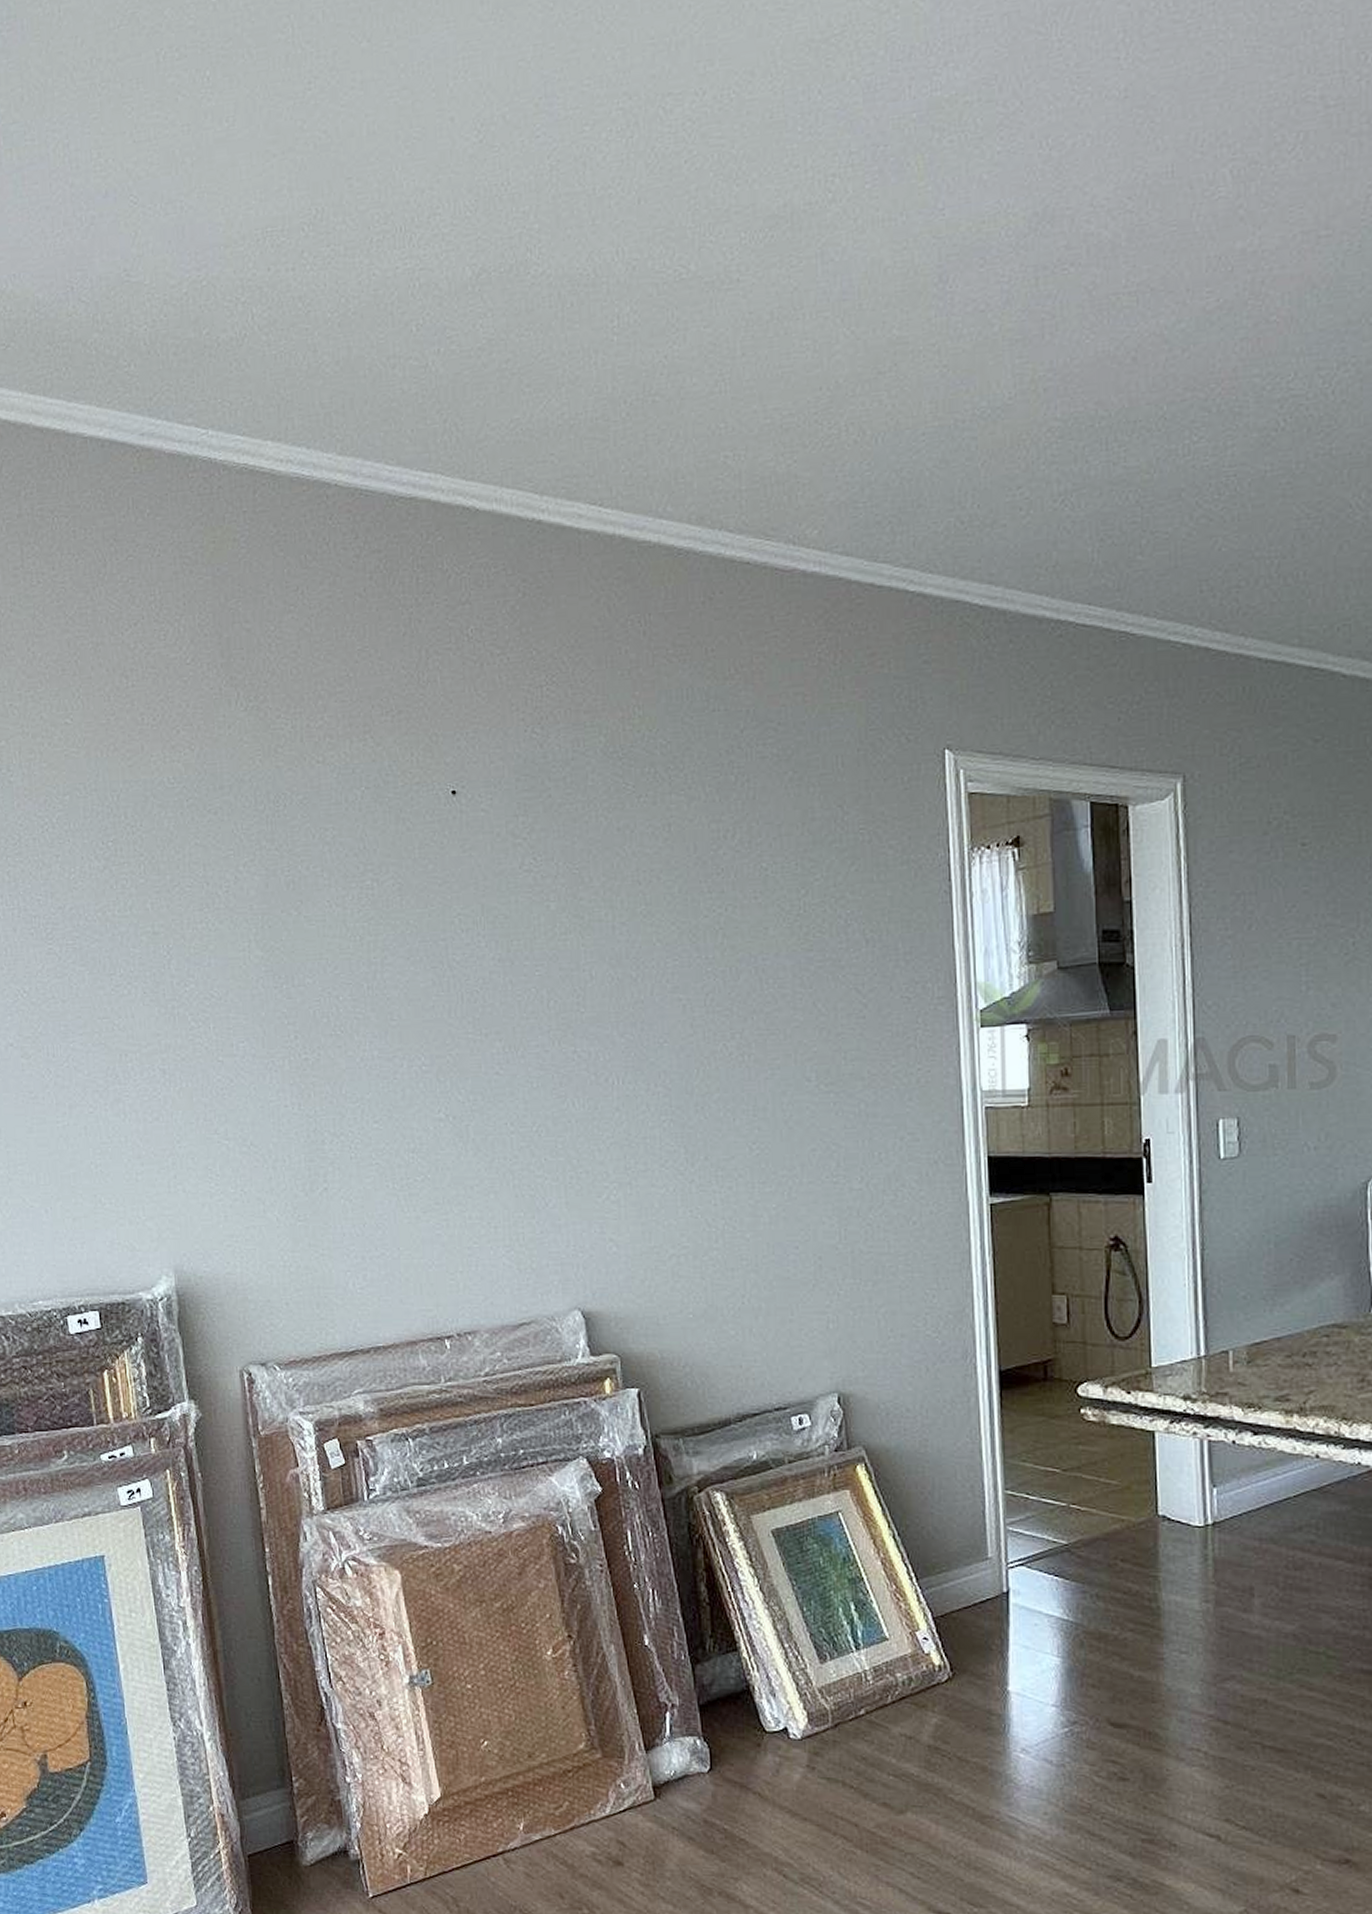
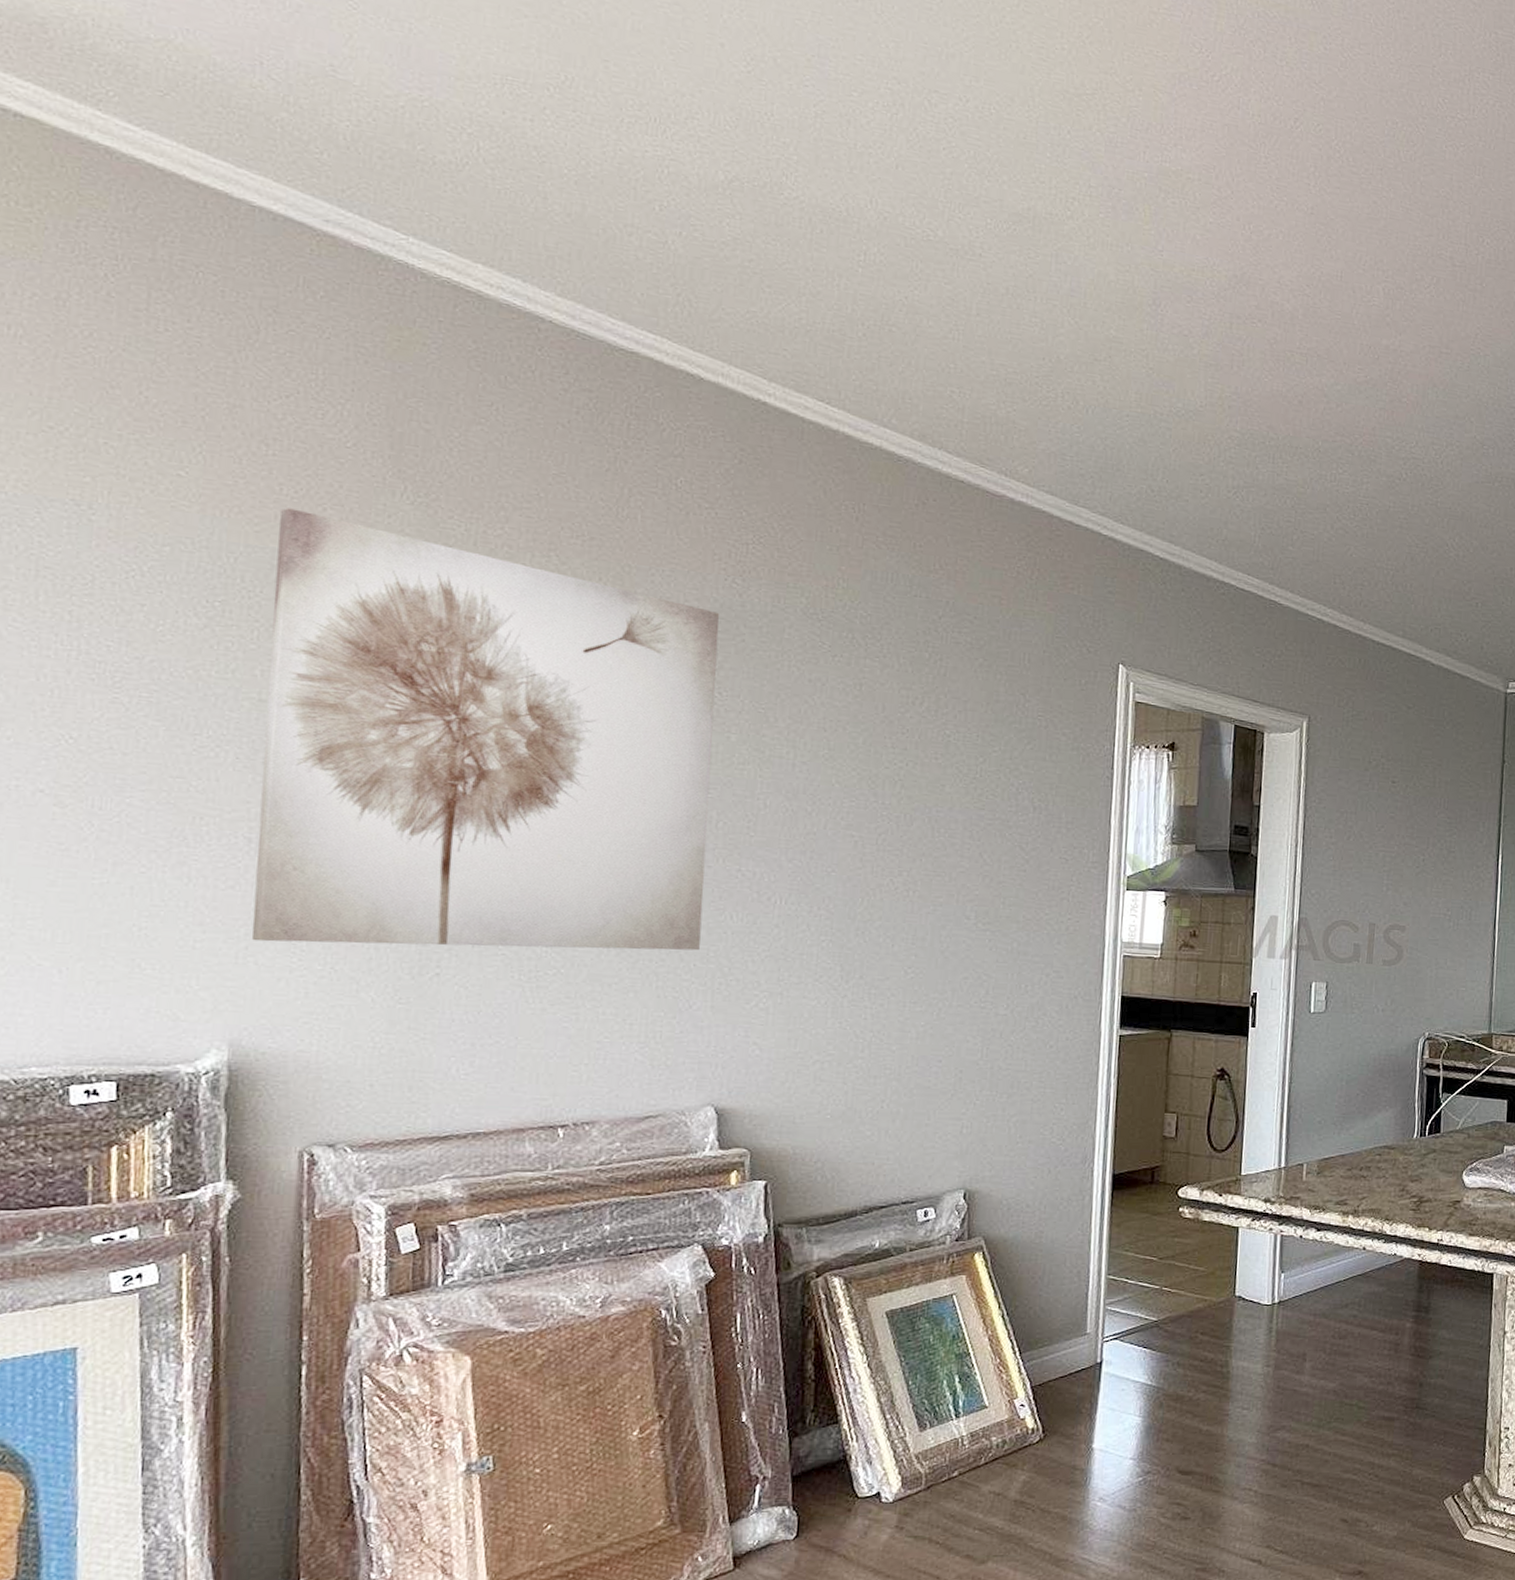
wall art: none [144,736,548,1169] -> present [251,507,720,951]

